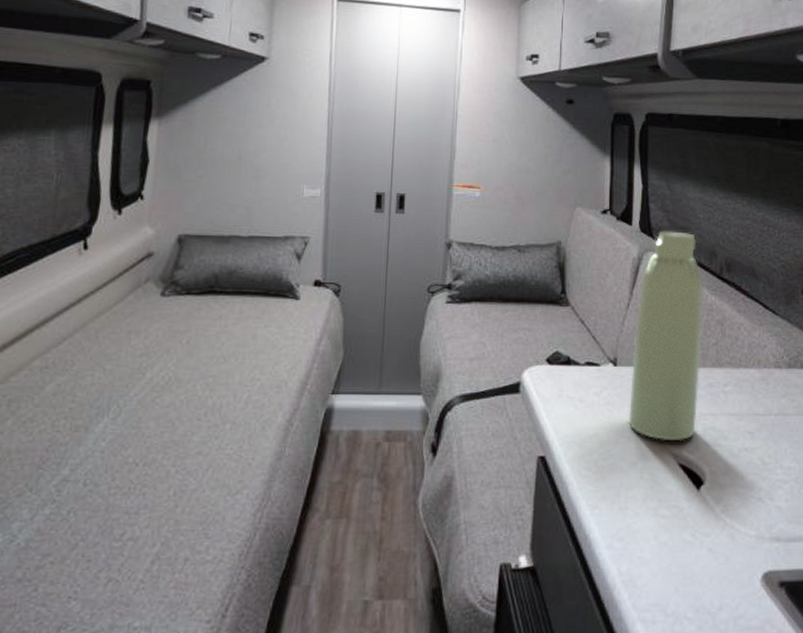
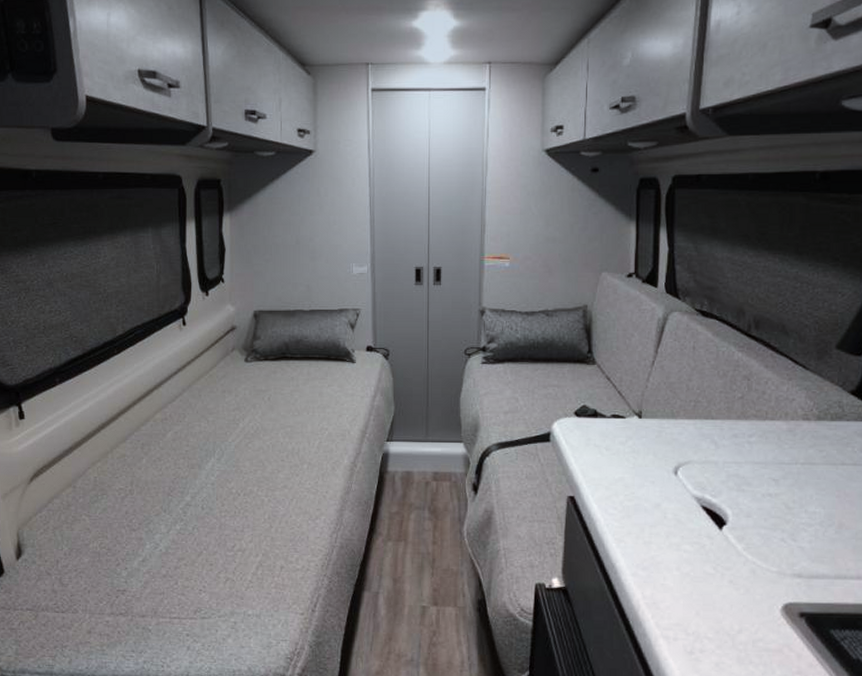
water bottle: present [628,231,703,442] -> none [652,291,730,486]

